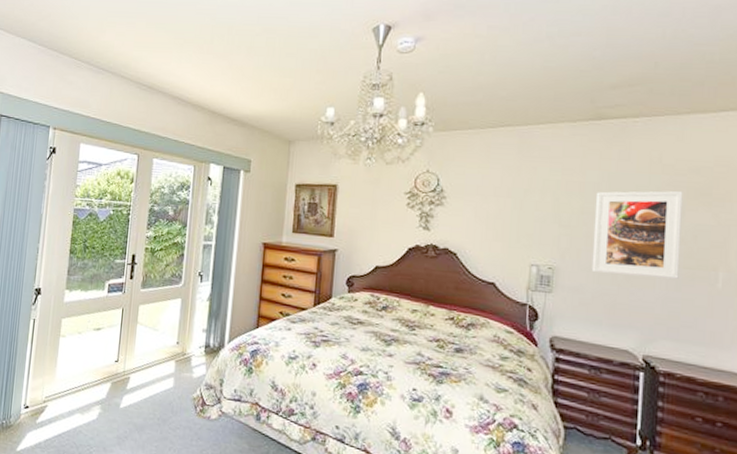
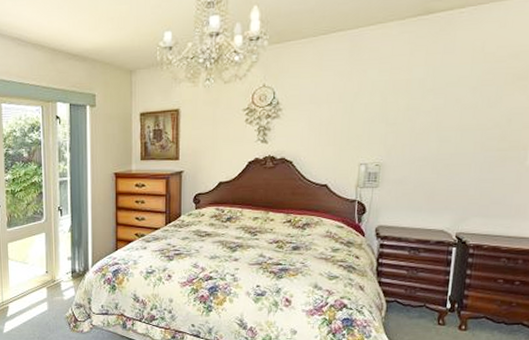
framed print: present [591,191,683,279] -> none [414,78,502,165]

